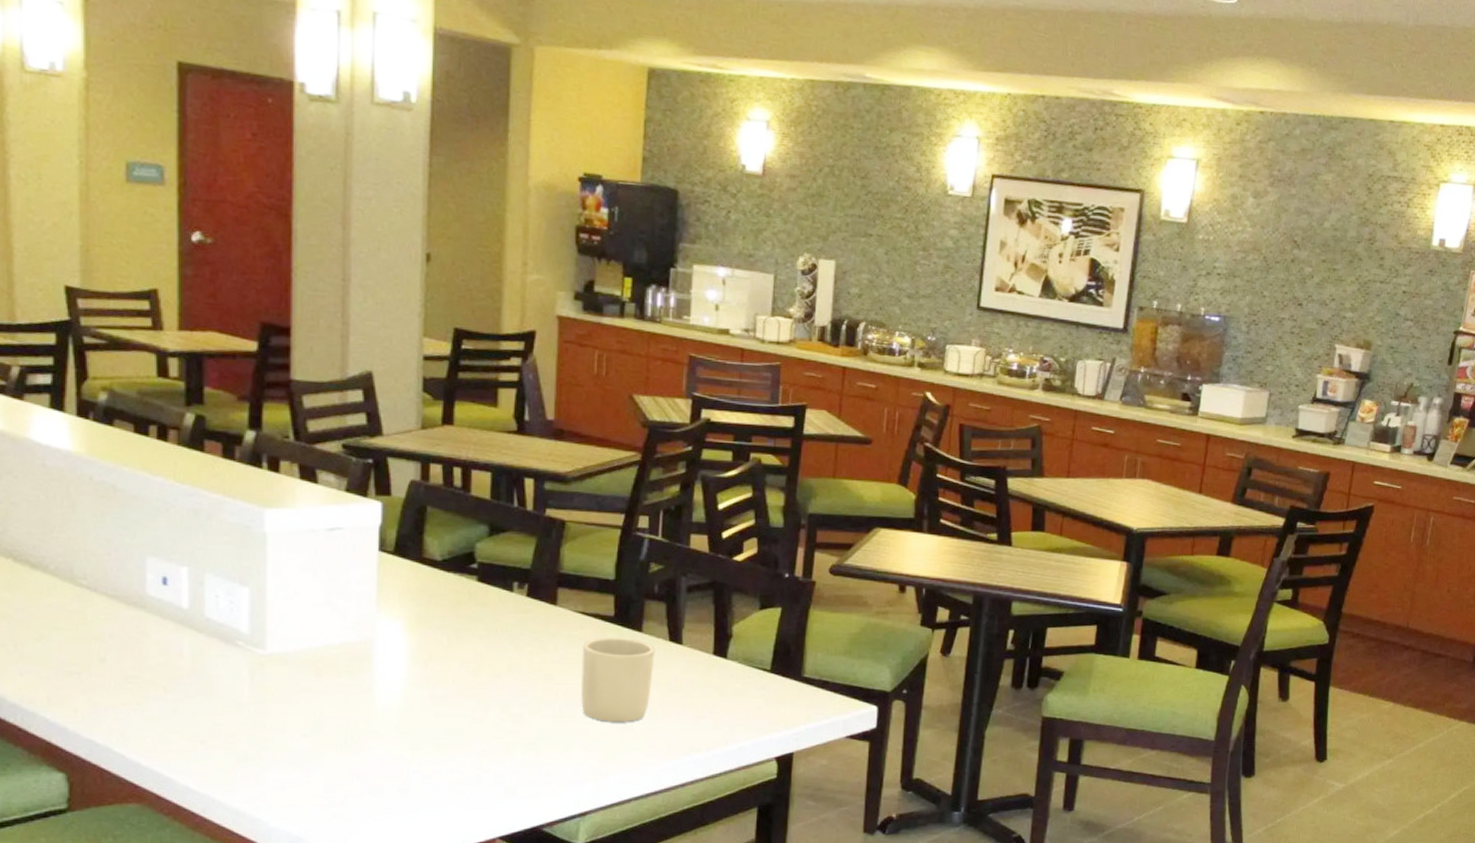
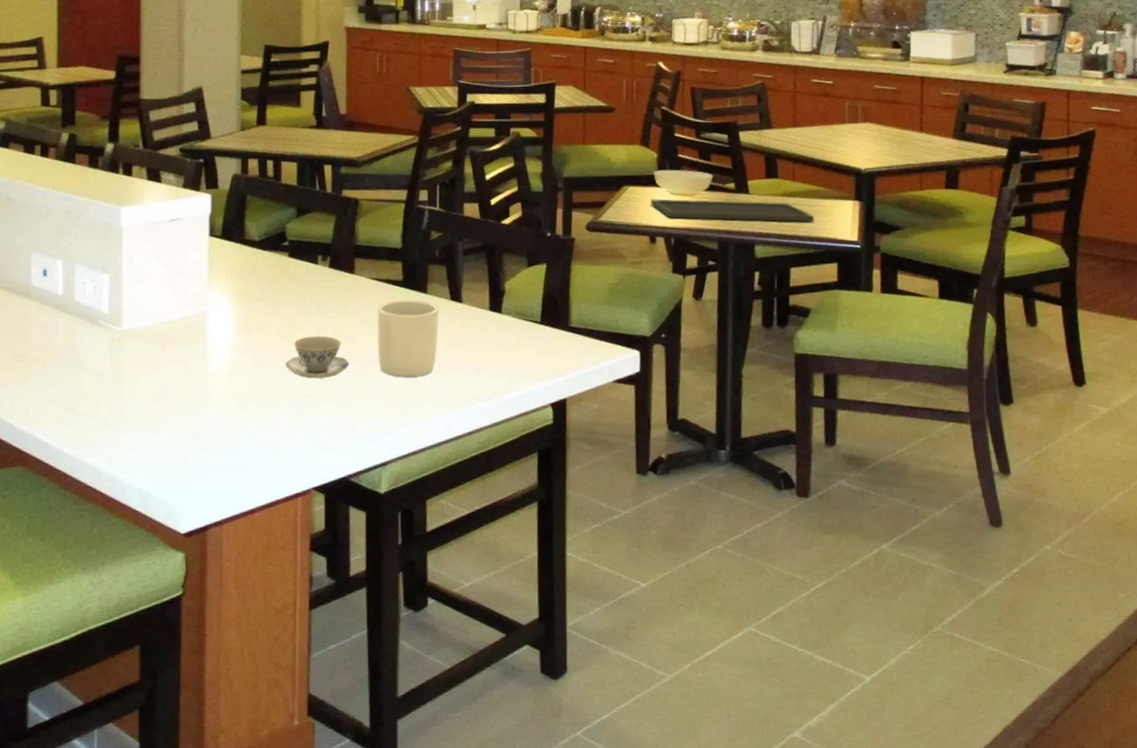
teacup: none [469,672,546,719] -> present [285,335,349,379]
tray: none [904,544,1079,582] -> present [651,198,815,223]
bowl: none [909,513,975,545] -> present [653,169,714,197]

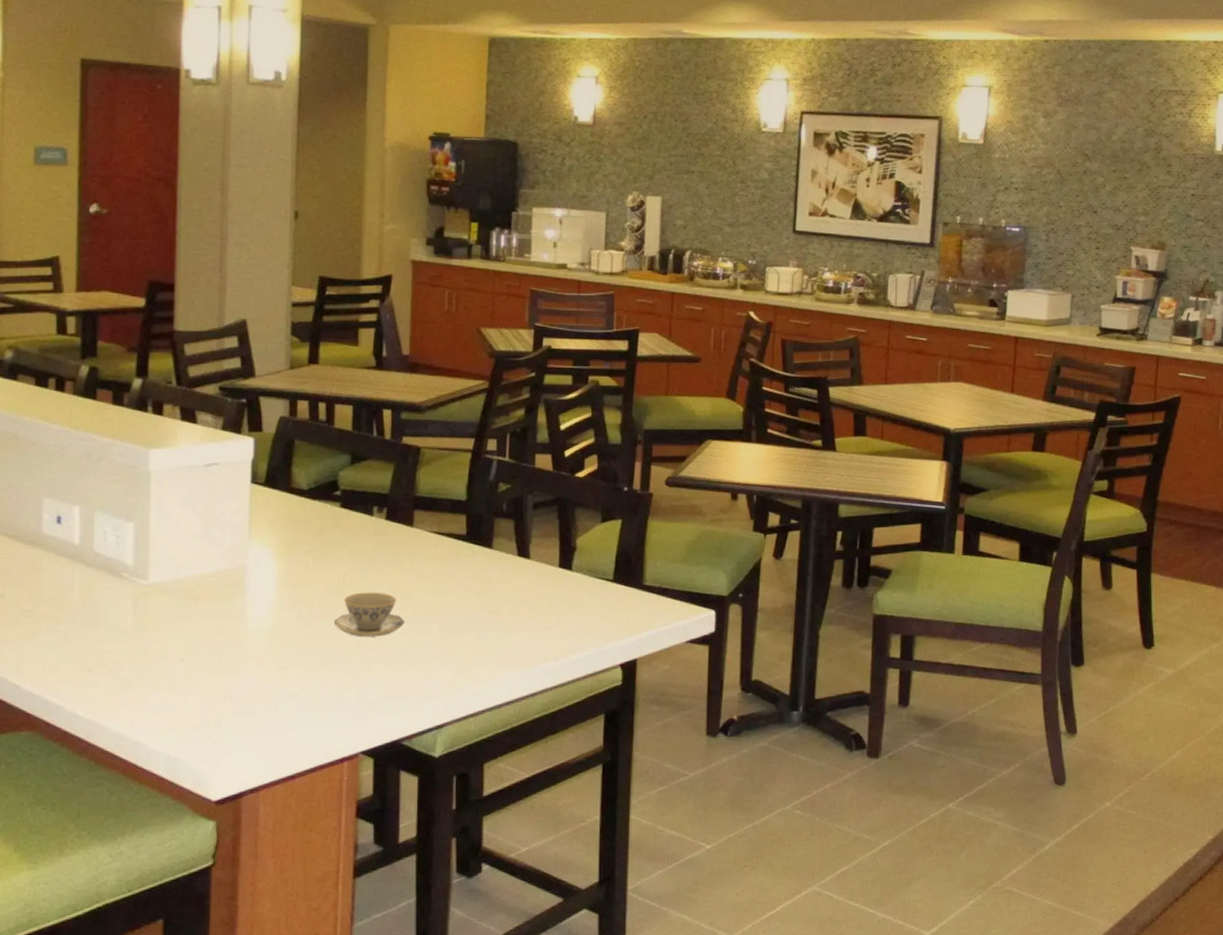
mug: present [377,299,439,377] -> none [437,555,505,636]
tray: present [651,198,815,223] -> none [734,454,901,482]
bowl: present [653,169,714,197] -> none [738,424,801,453]

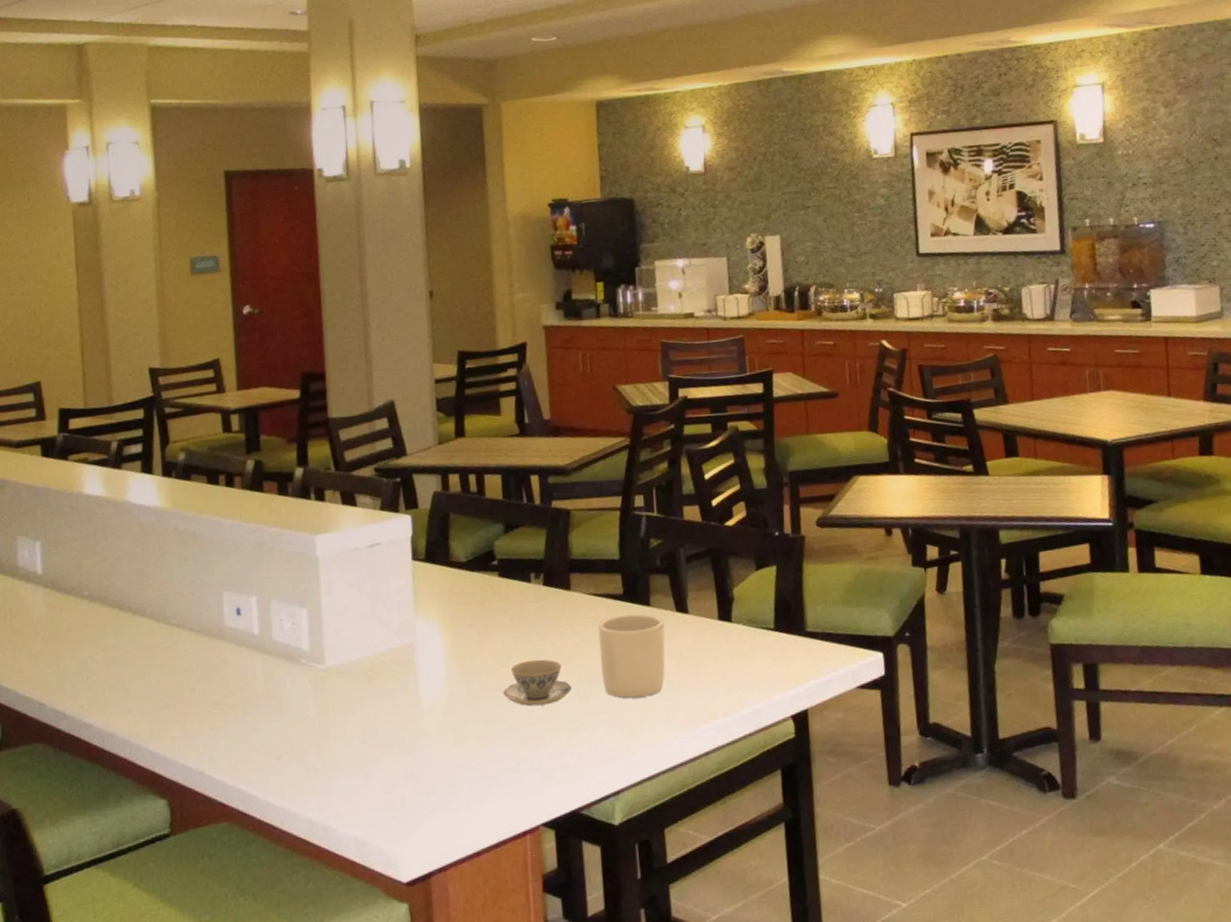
mug: none [437,555,505,636] -> present [598,613,665,698]

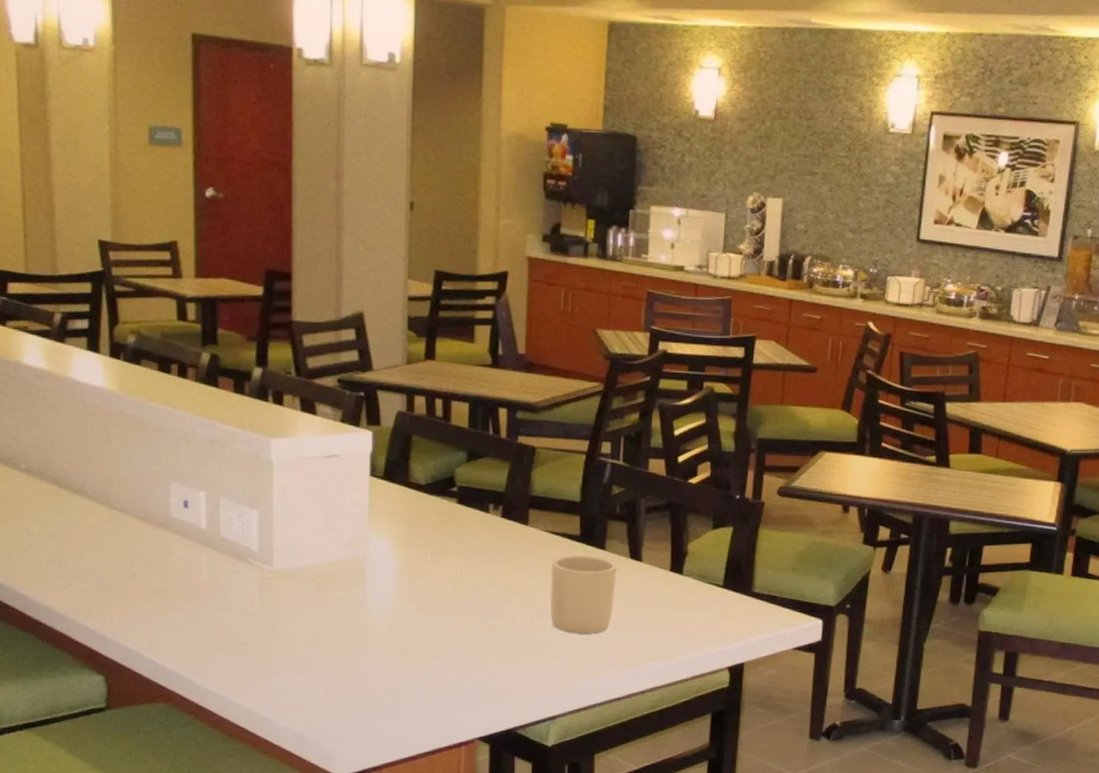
teacup: present [502,659,572,707] -> none [451,587,519,630]

